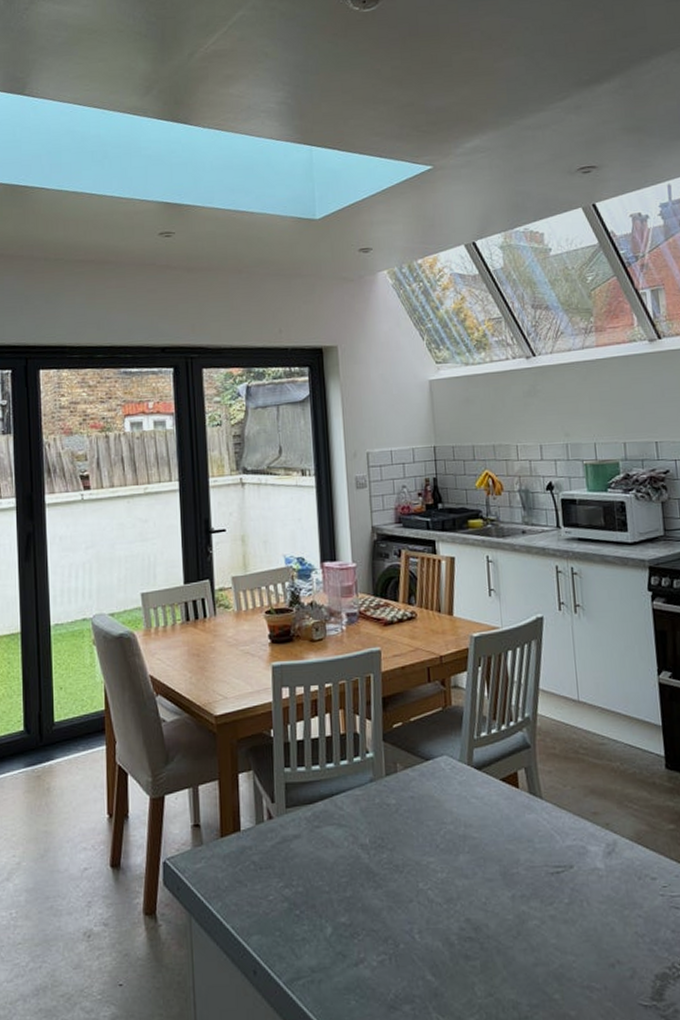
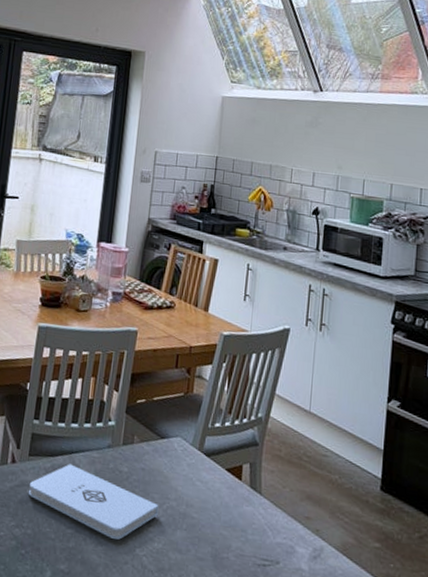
notepad: none [292,808,436,878] -> present [29,464,159,540]

